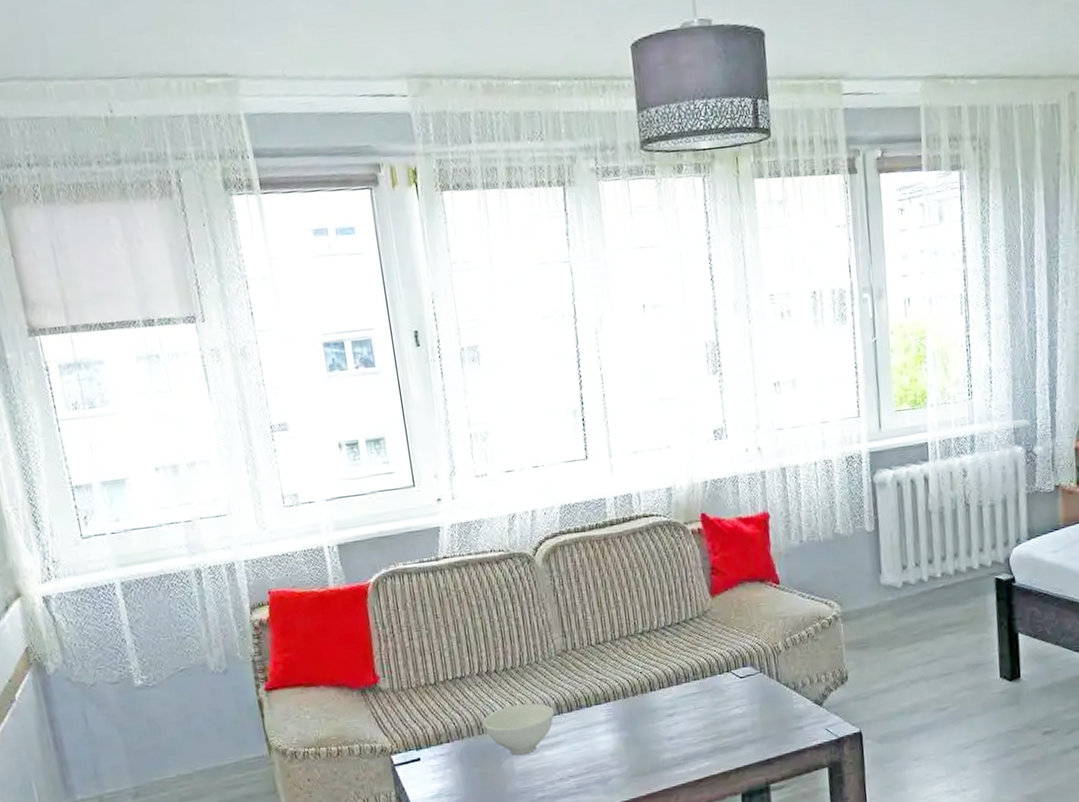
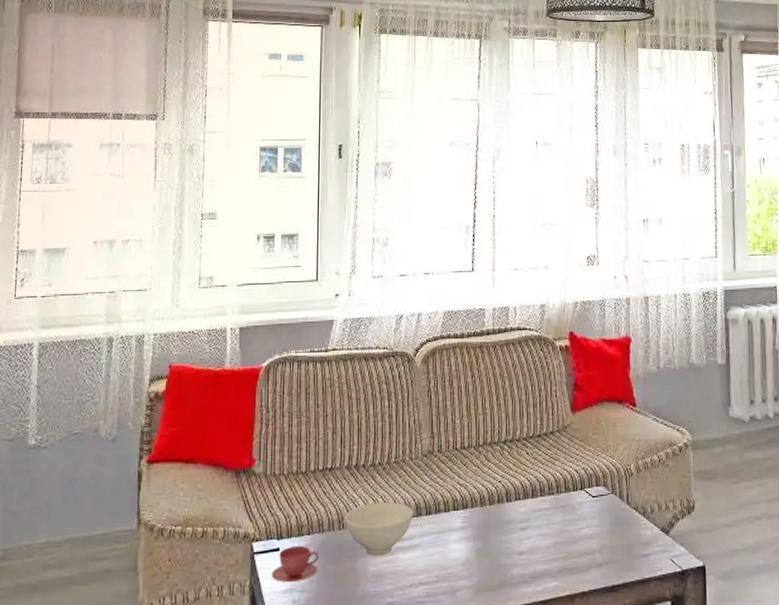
teacup: none [416,753,463,789] -> present [271,545,319,582]

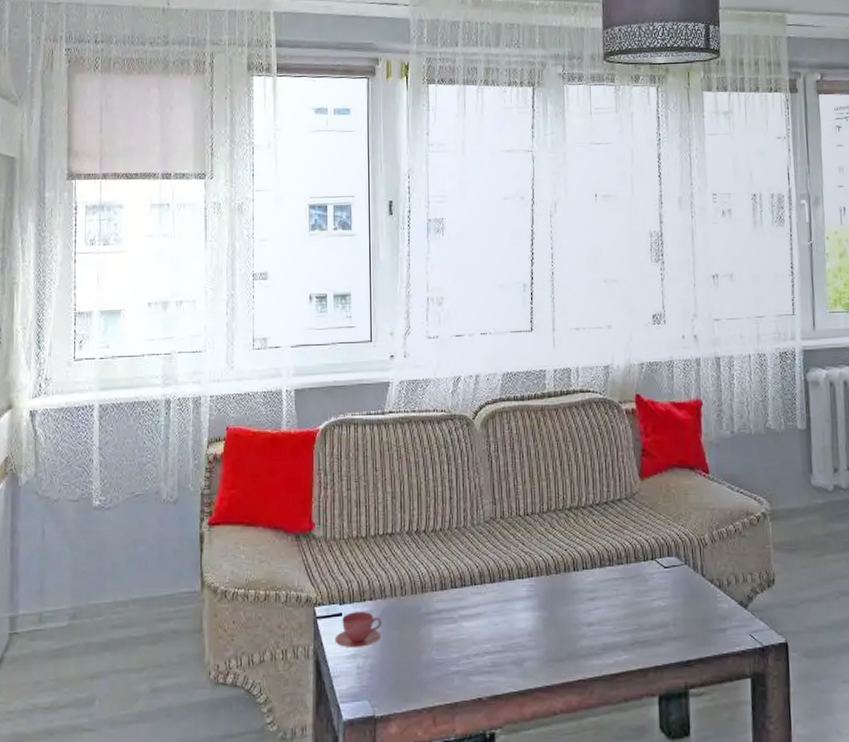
bowl: present [344,502,414,556] -> none [406,569,477,623]

